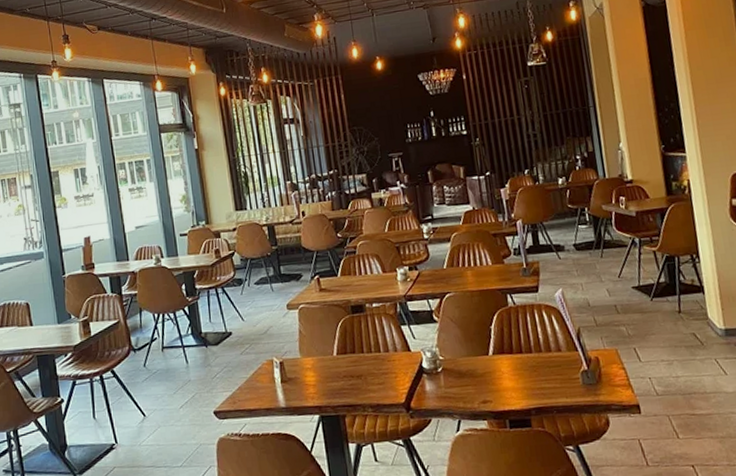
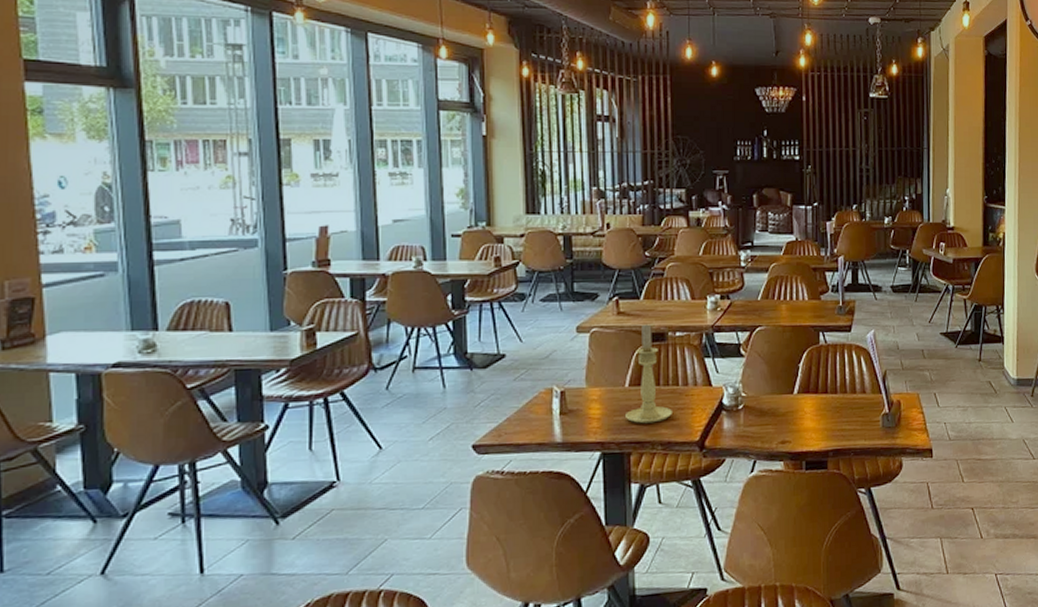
candle holder: none [336,298,379,389] -> present [624,324,674,424]

